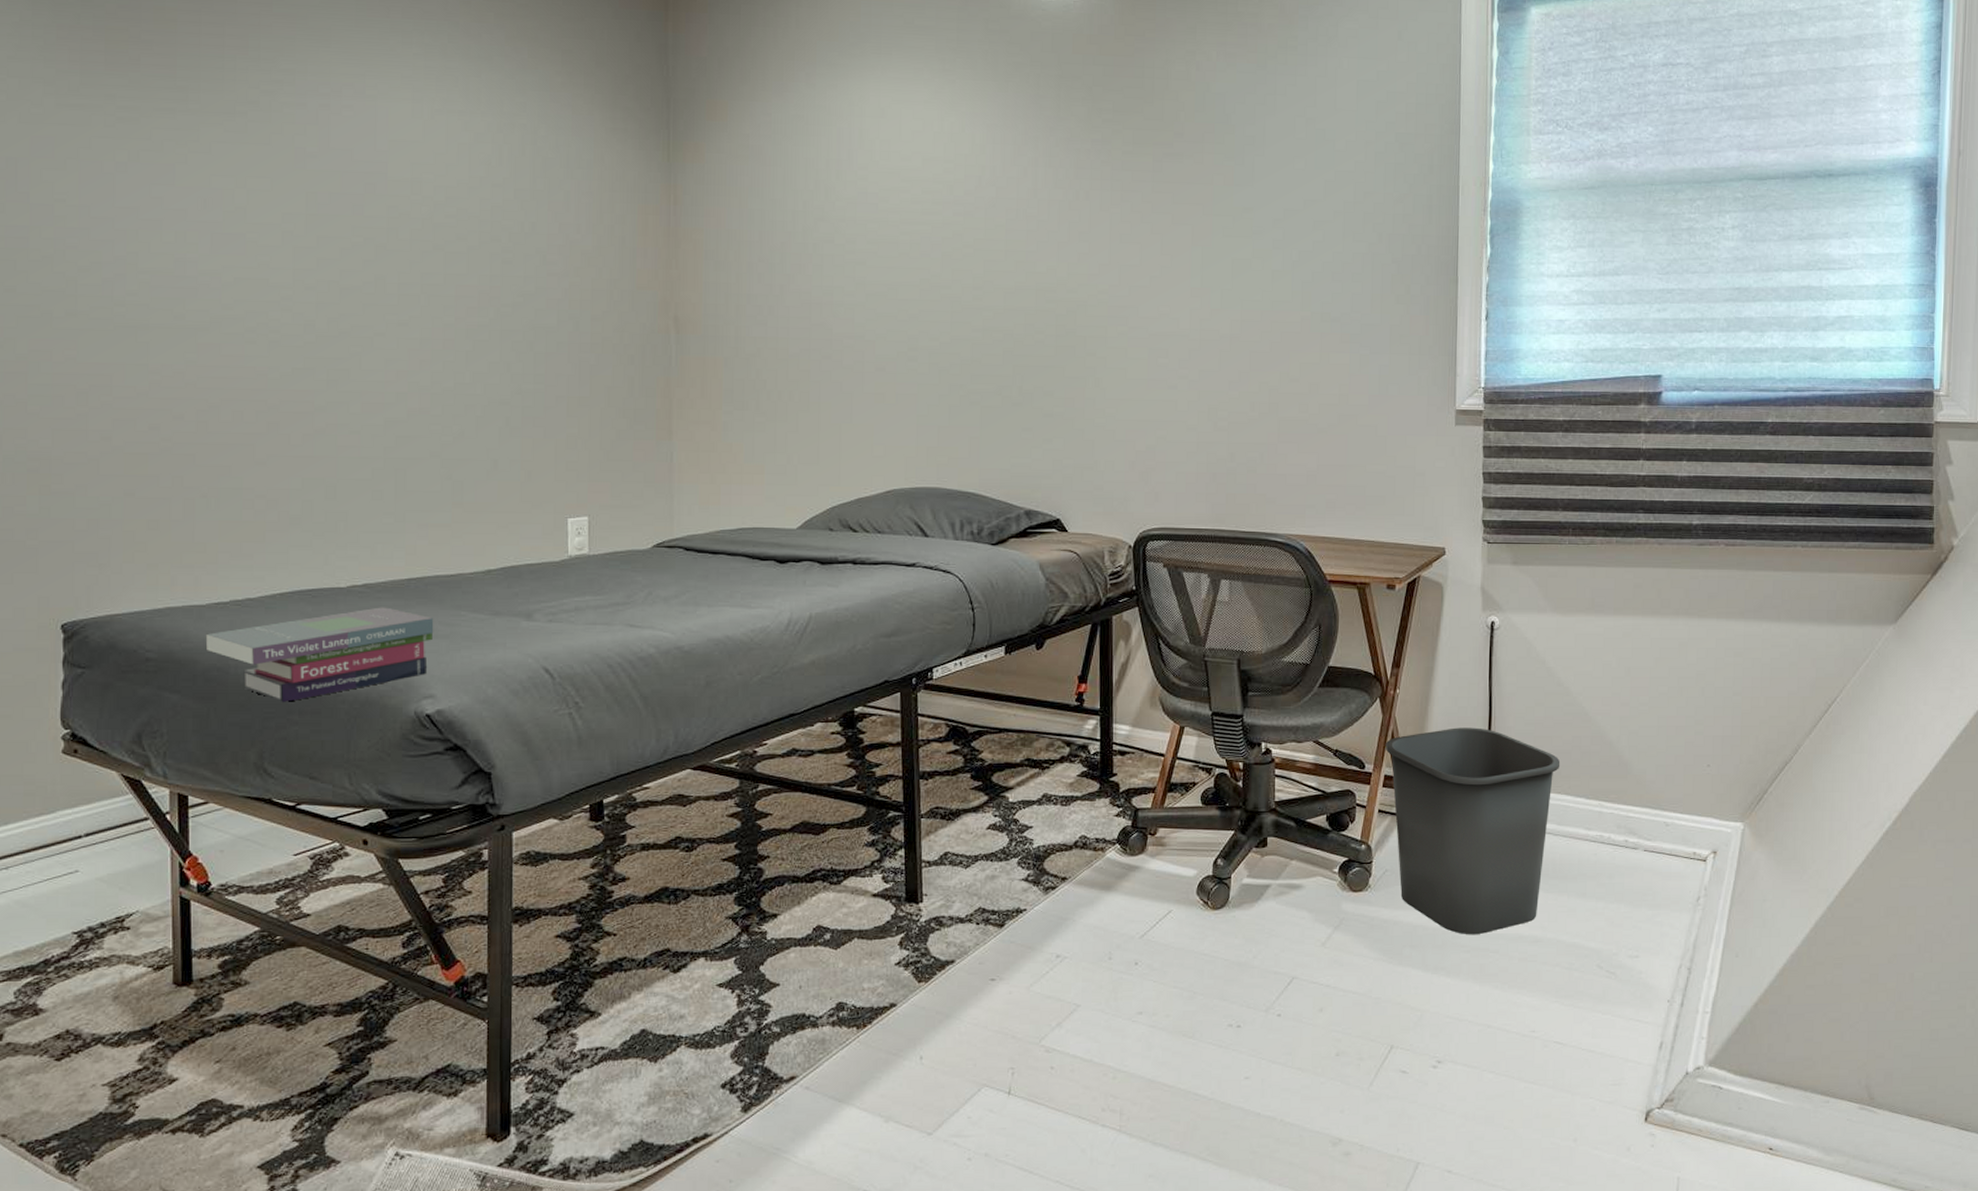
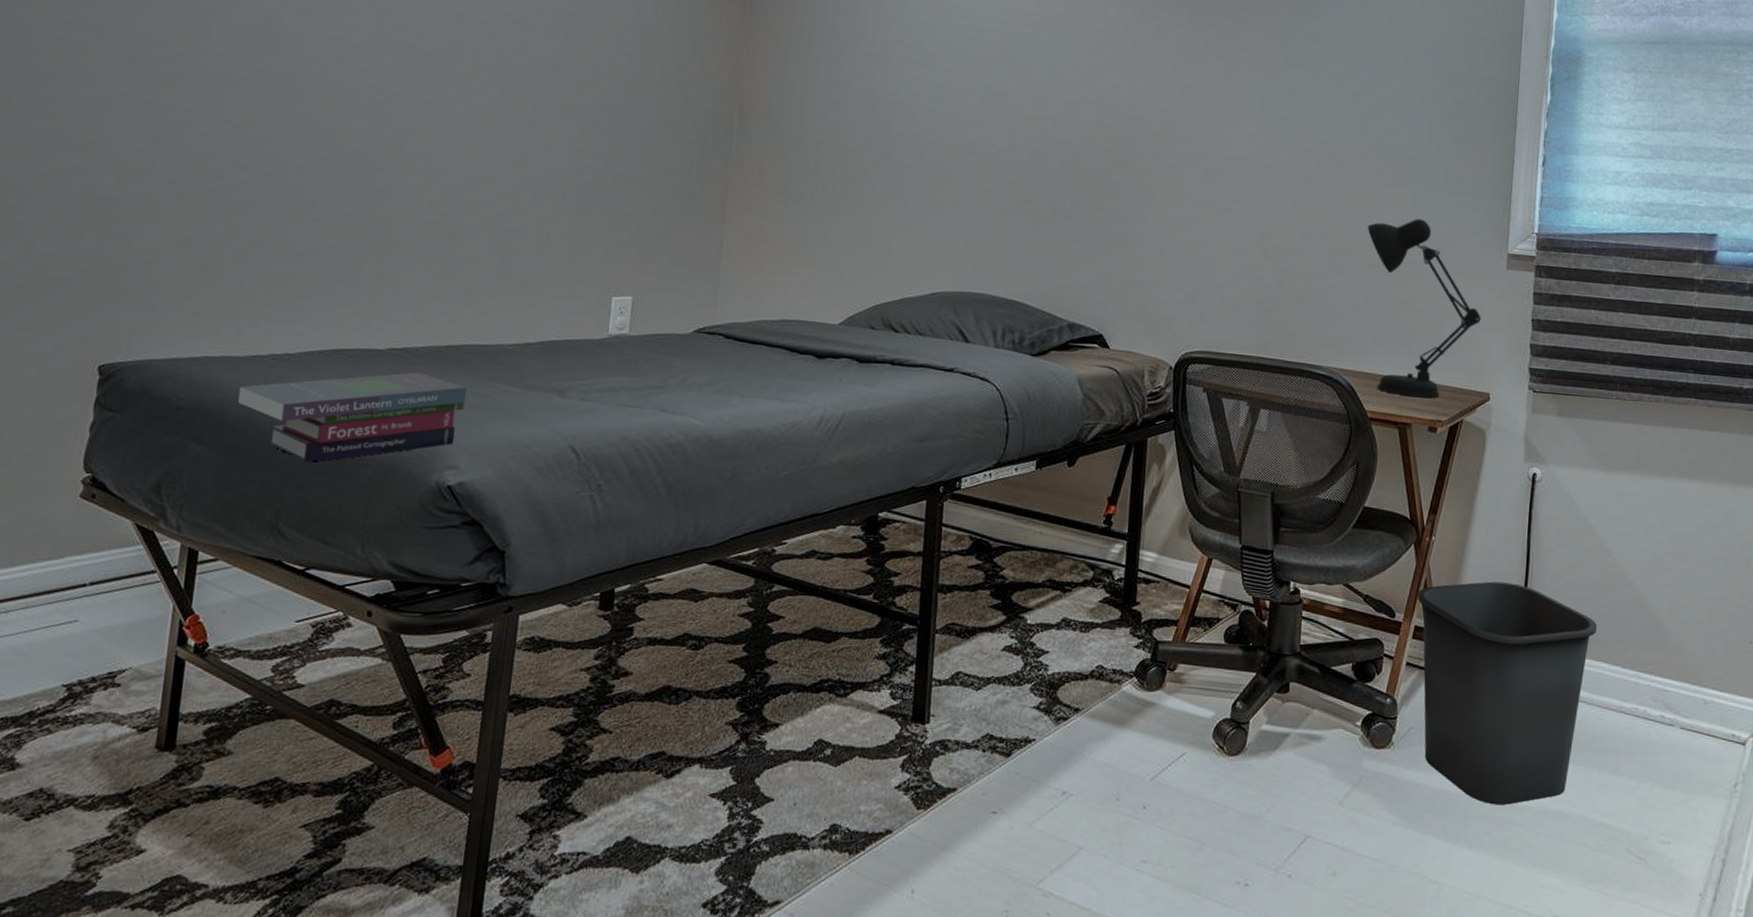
desk lamp: none [1315,382,1433,557] -> present [1367,219,1481,398]

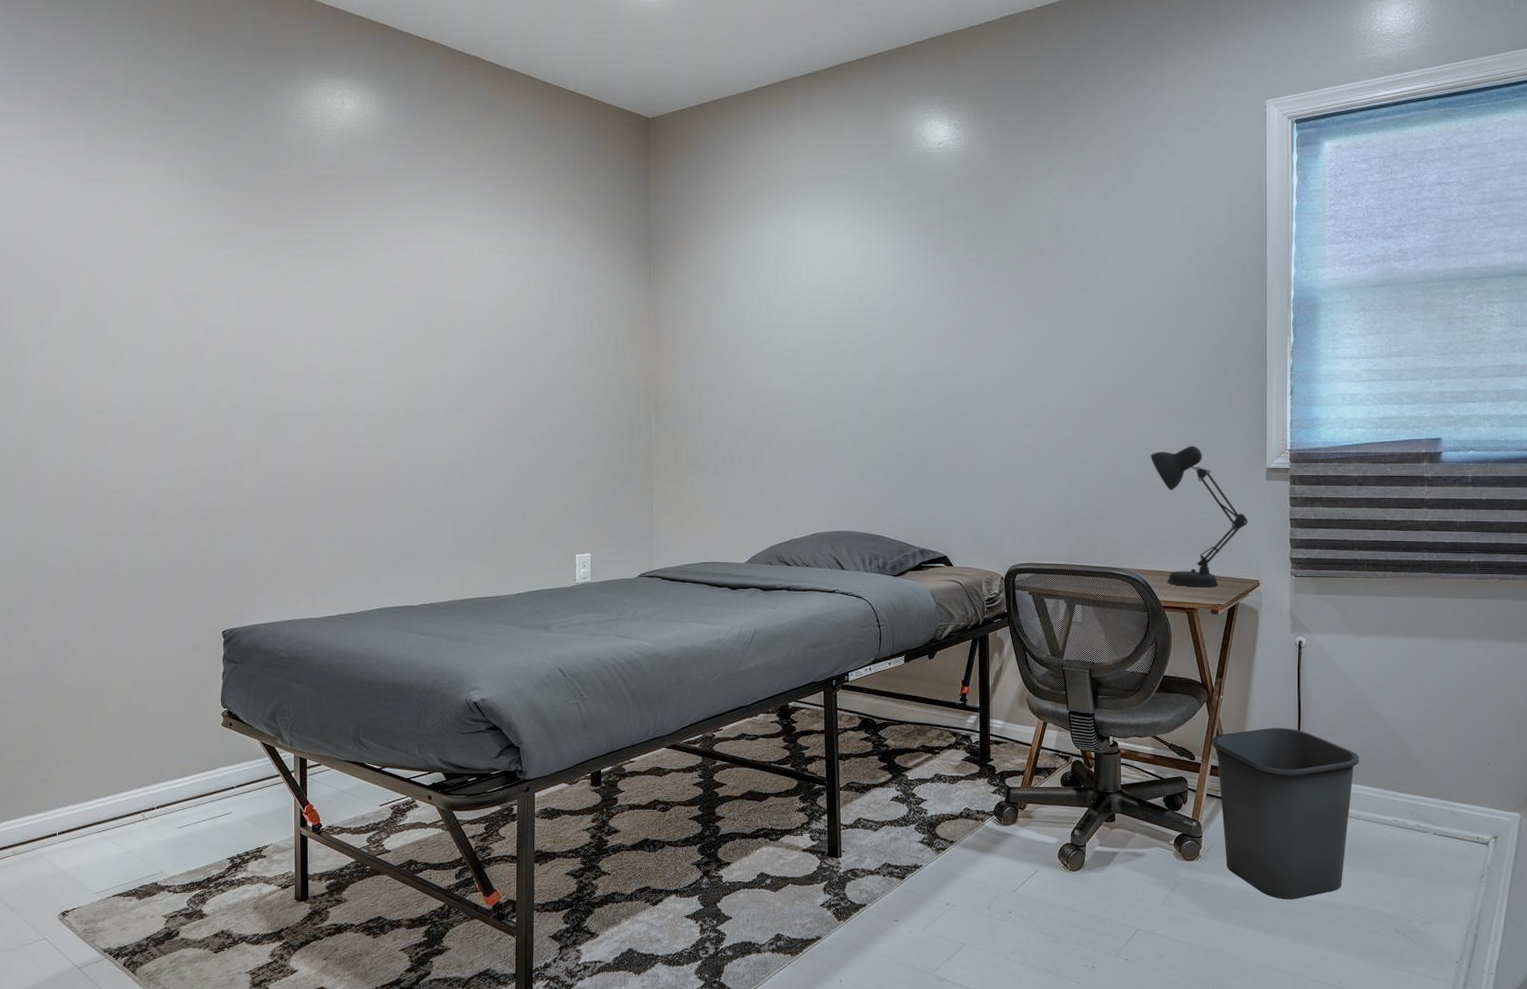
books: present [238,372,467,463] -> none [320,620,480,692]

